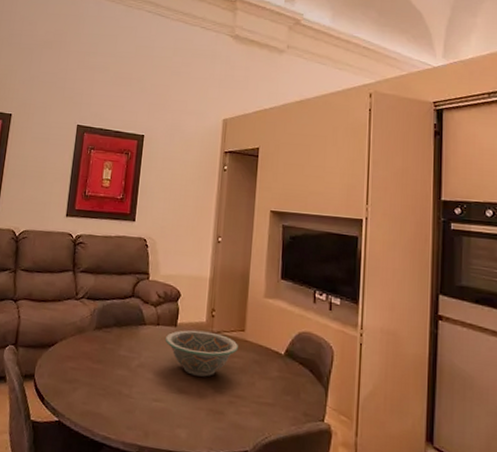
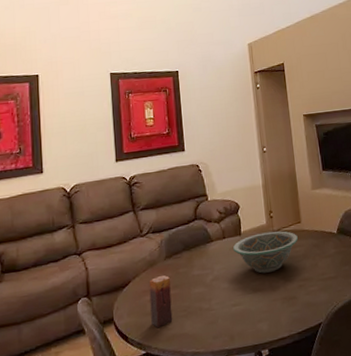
candle: none [69,345,95,399] -> present [148,275,173,328]

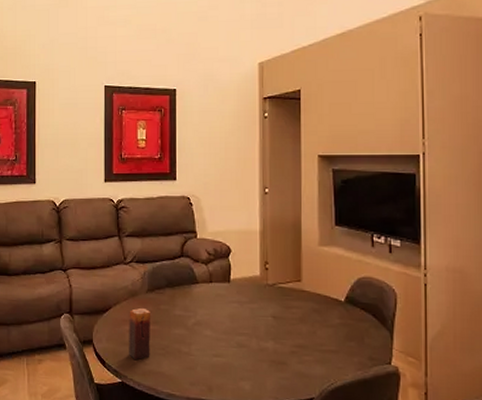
decorative bowl: present [232,231,298,274] -> none [219,284,295,330]

